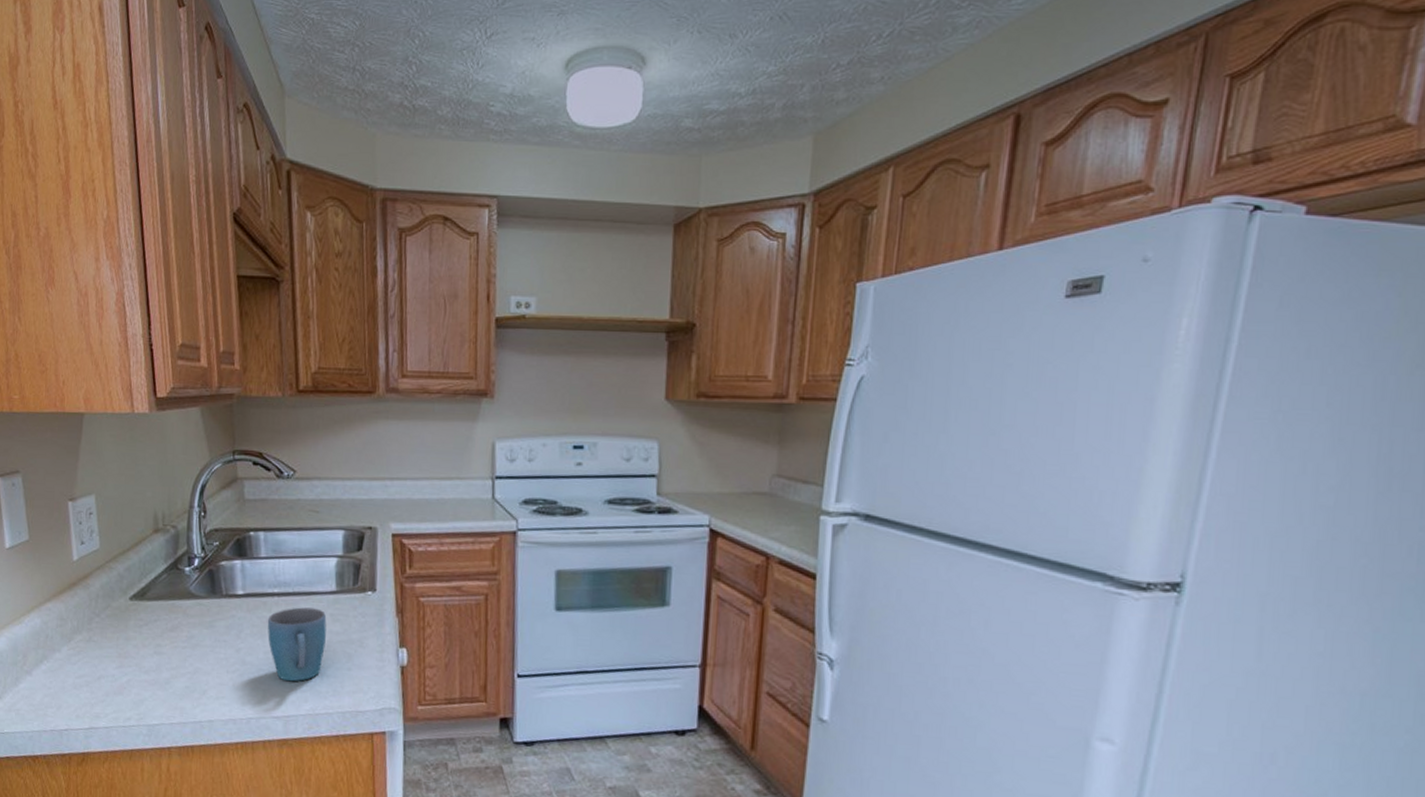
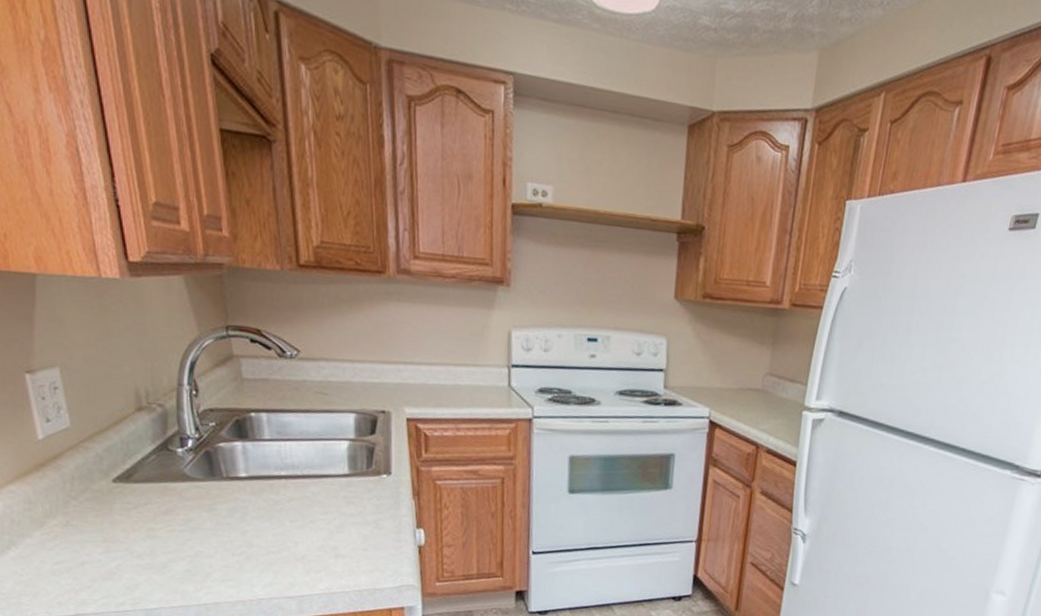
mug: present [267,607,327,682] -> none [275,490,340,563]

